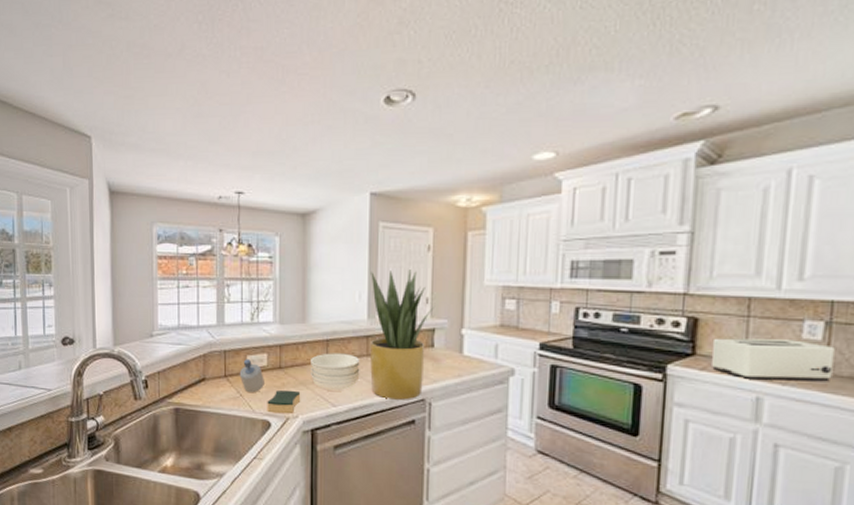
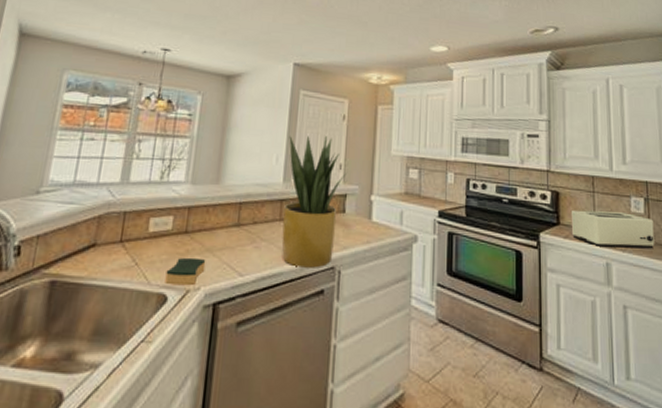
soap dispenser: present [239,359,264,393] -> none [137,222,167,262]
bowl: present [311,353,360,392] -> none [218,216,273,260]

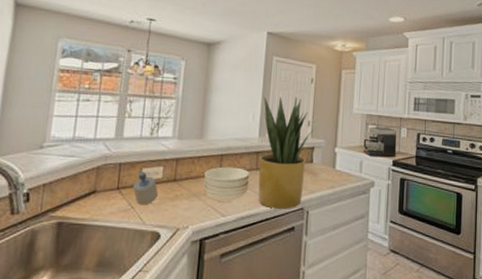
soap dispenser: none [137,222,167,262] -> present [132,172,158,205]
sponge: present [165,257,206,286] -> none [158,201,193,225]
bowl: none [218,216,273,260] -> present [203,167,250,203]
coffee maker: none [403,170,443,207] -> present [363,126,397,157]

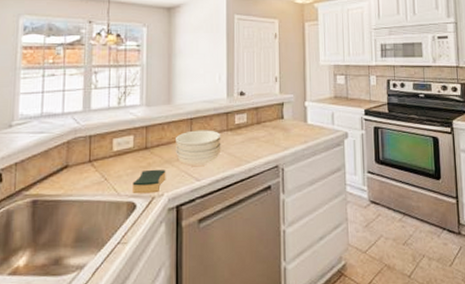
soap dispenser: present [132,172,158,205] -> none [104,142,130,176]
sponge: none [158,201,193,225] -> present [132,169,166,194]
planter: present [258,97,314,209] -> none [228,54,282,169]
coffee maker: present [363,126,397,157] -> none [333,77,368,108]

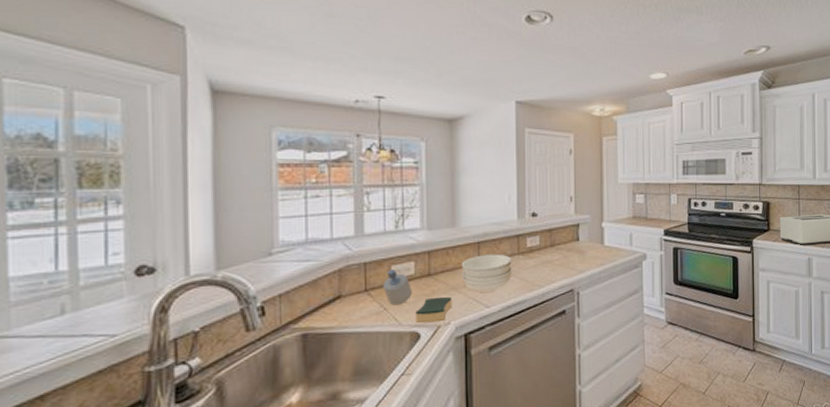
soap dispenser: none [104,142,130,176] -> present [382,269,412,306]

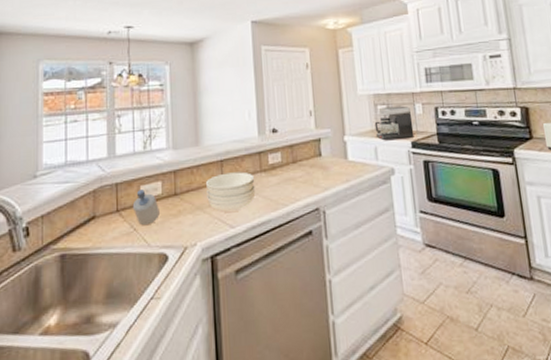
sponge: present [415,296,453,324] -> none [163,216,198,245]
coffee maker: none [631,195,667,228] -> present [374,105,415,141]

